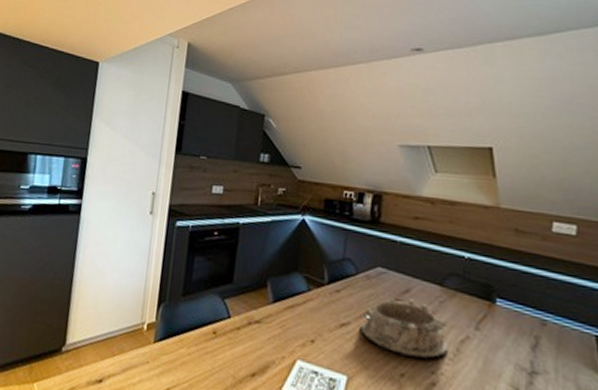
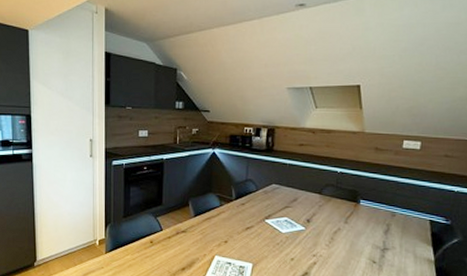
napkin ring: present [360,298,448,359] -> none [260,206,325,247]

